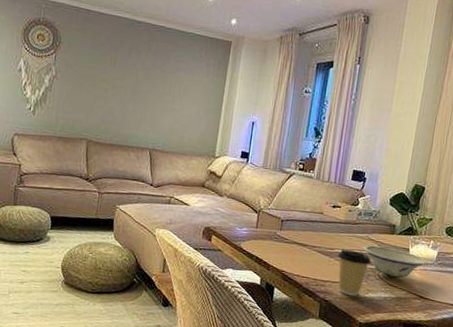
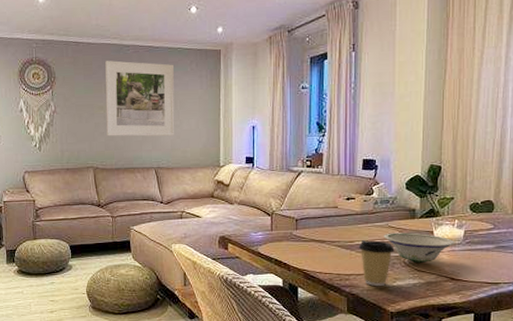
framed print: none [105,34,183,121] -> present [105,60,175,137]

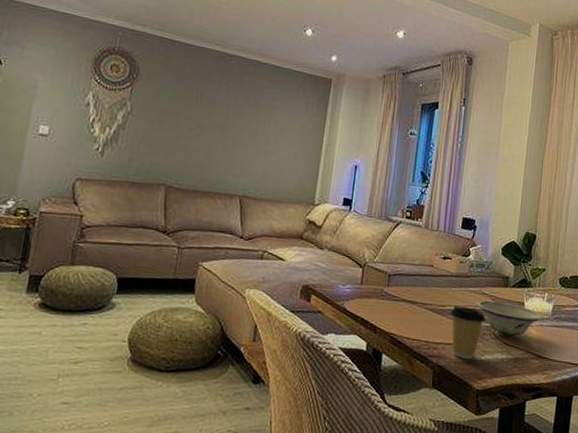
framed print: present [105,60,175,137] -> none [189,67,279,164]

